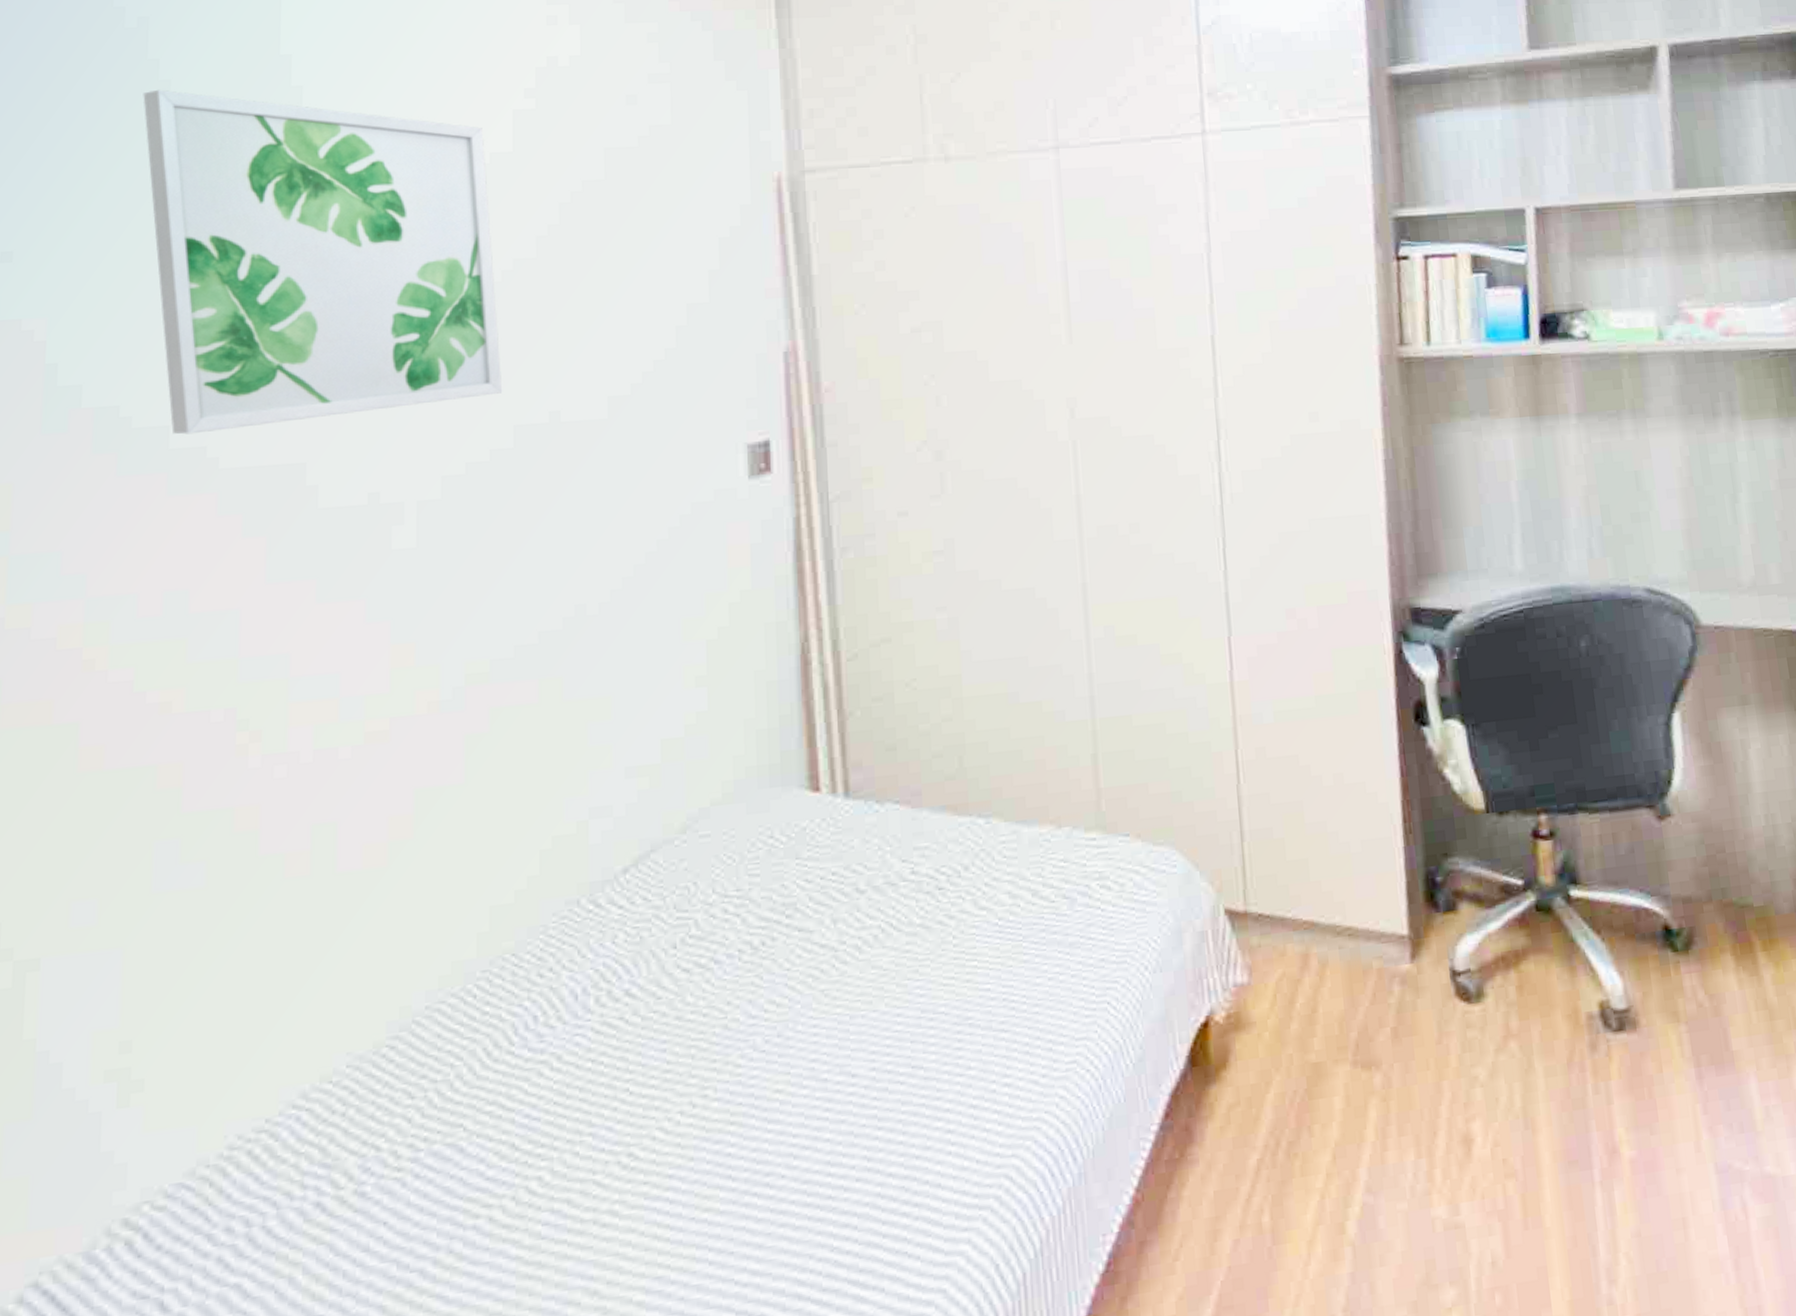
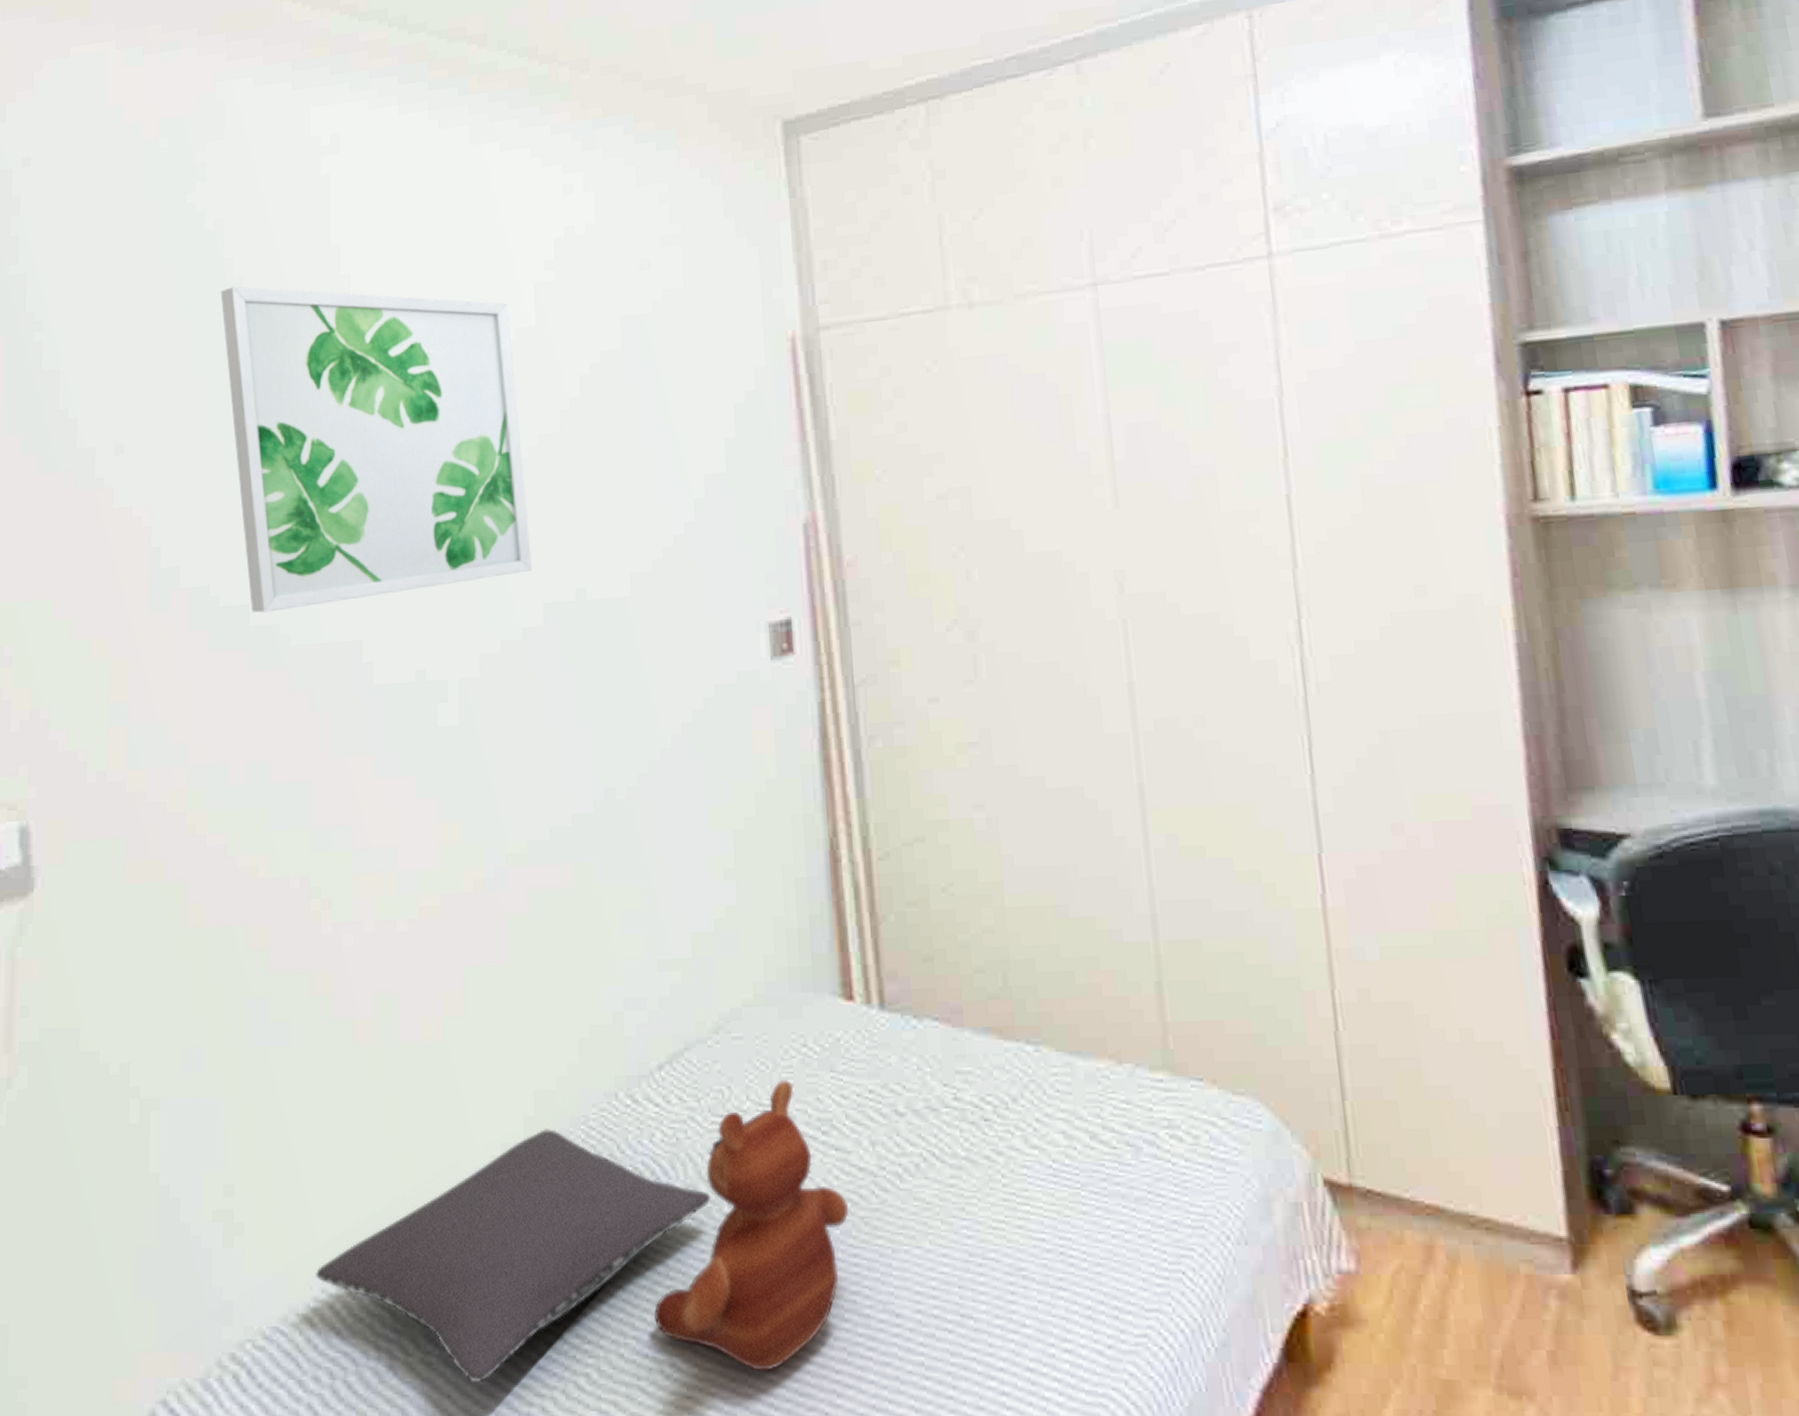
pillow: none [231,941,675,1206] -> present [316,1129,712,1384]
teddy bear: none [611,871,809,1147] -> present [653,1080,848,1372]

